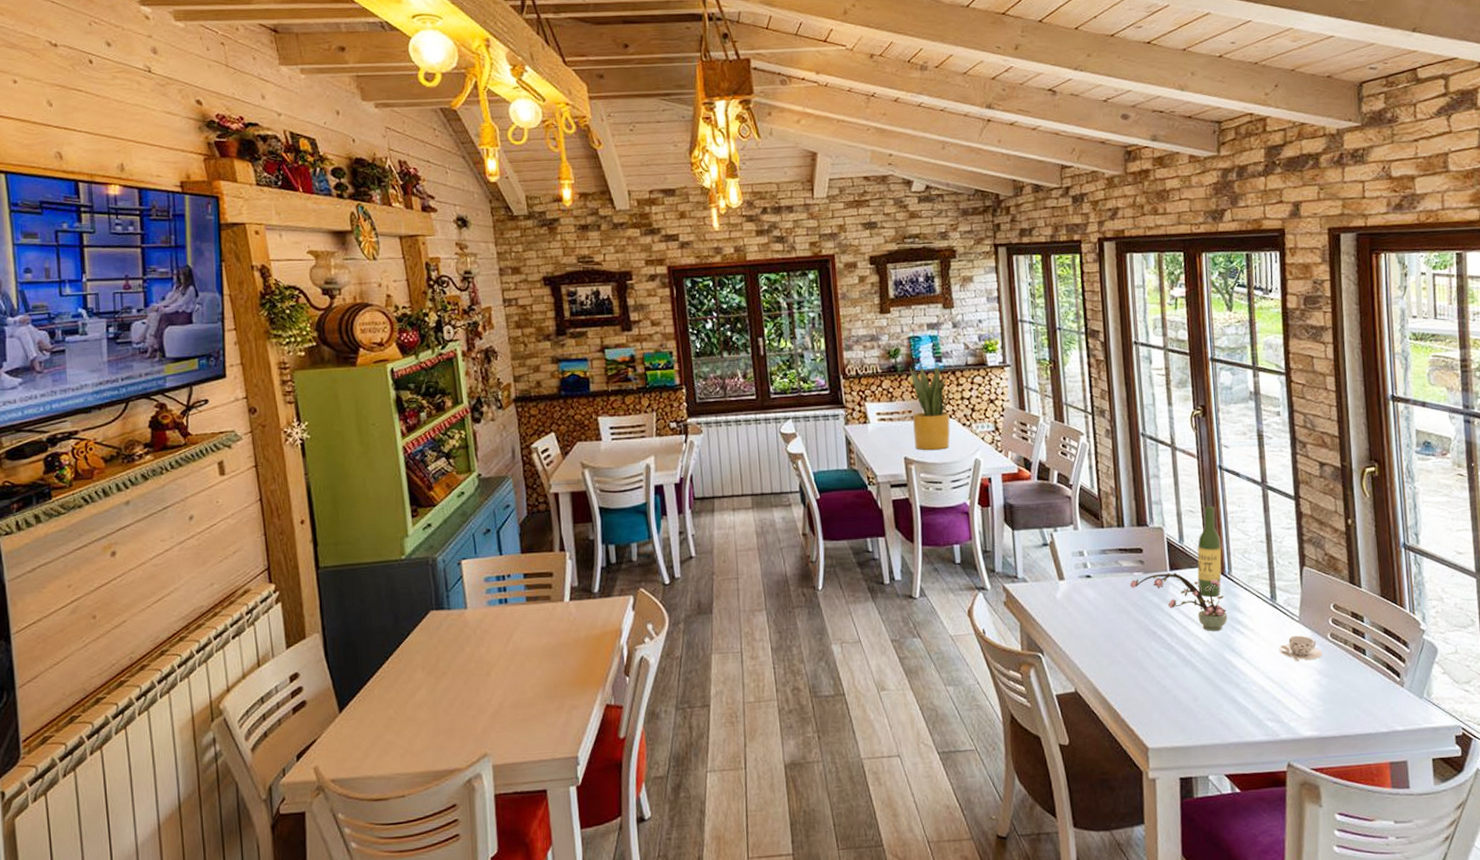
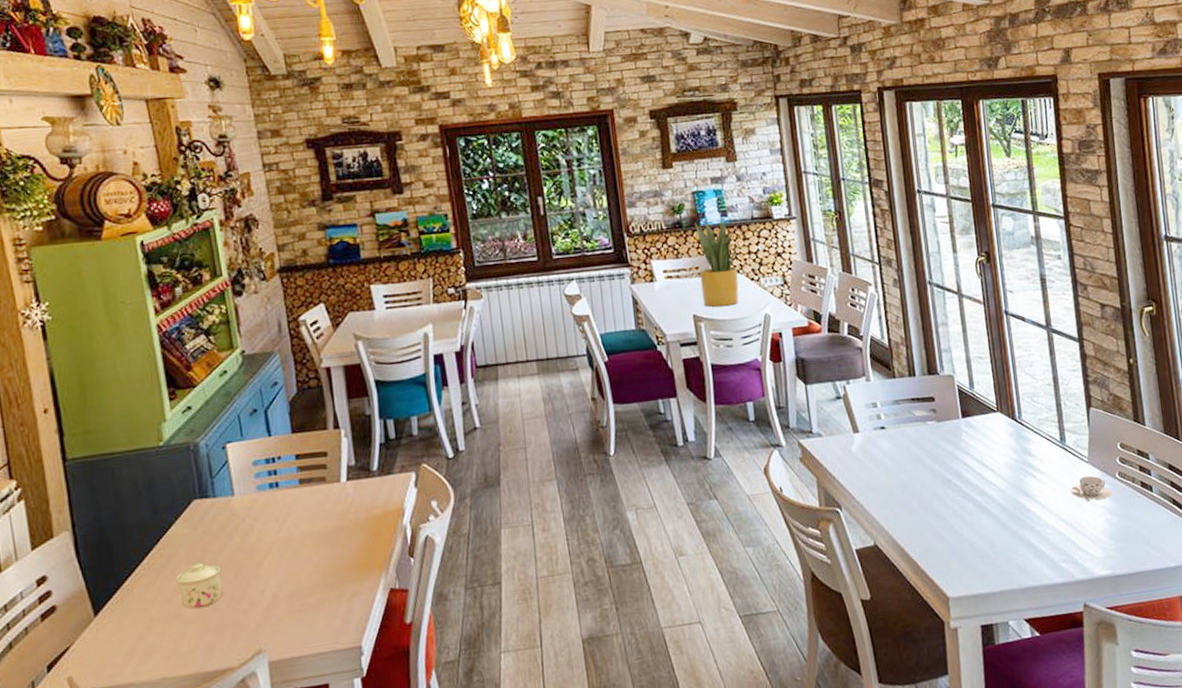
sugar bowl: none [412,669,454,712] -> present [176,563,224,609]
flower arrangement: present [1130,572,1228,631] -> none [923,419,1020,477]
wine bottle: present [1197,506,1222,597] -> none [987,351,1012,443]

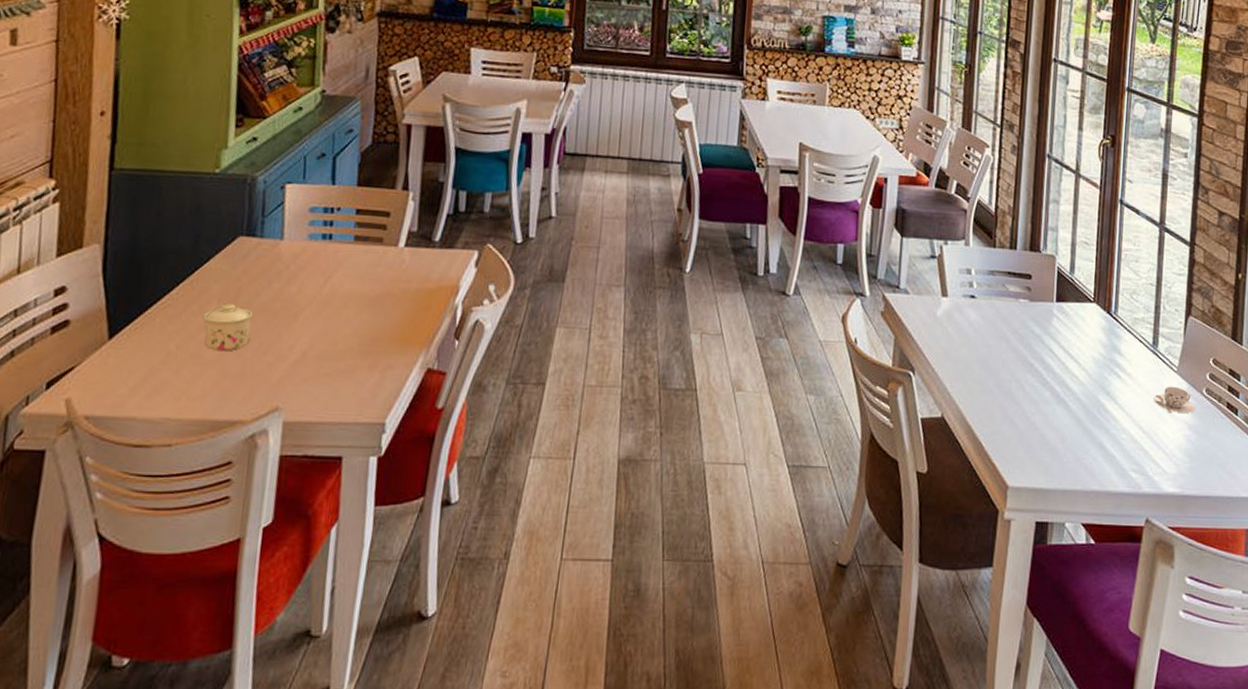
planter: present [694,215,740,307] -> none [812,45,862,141]

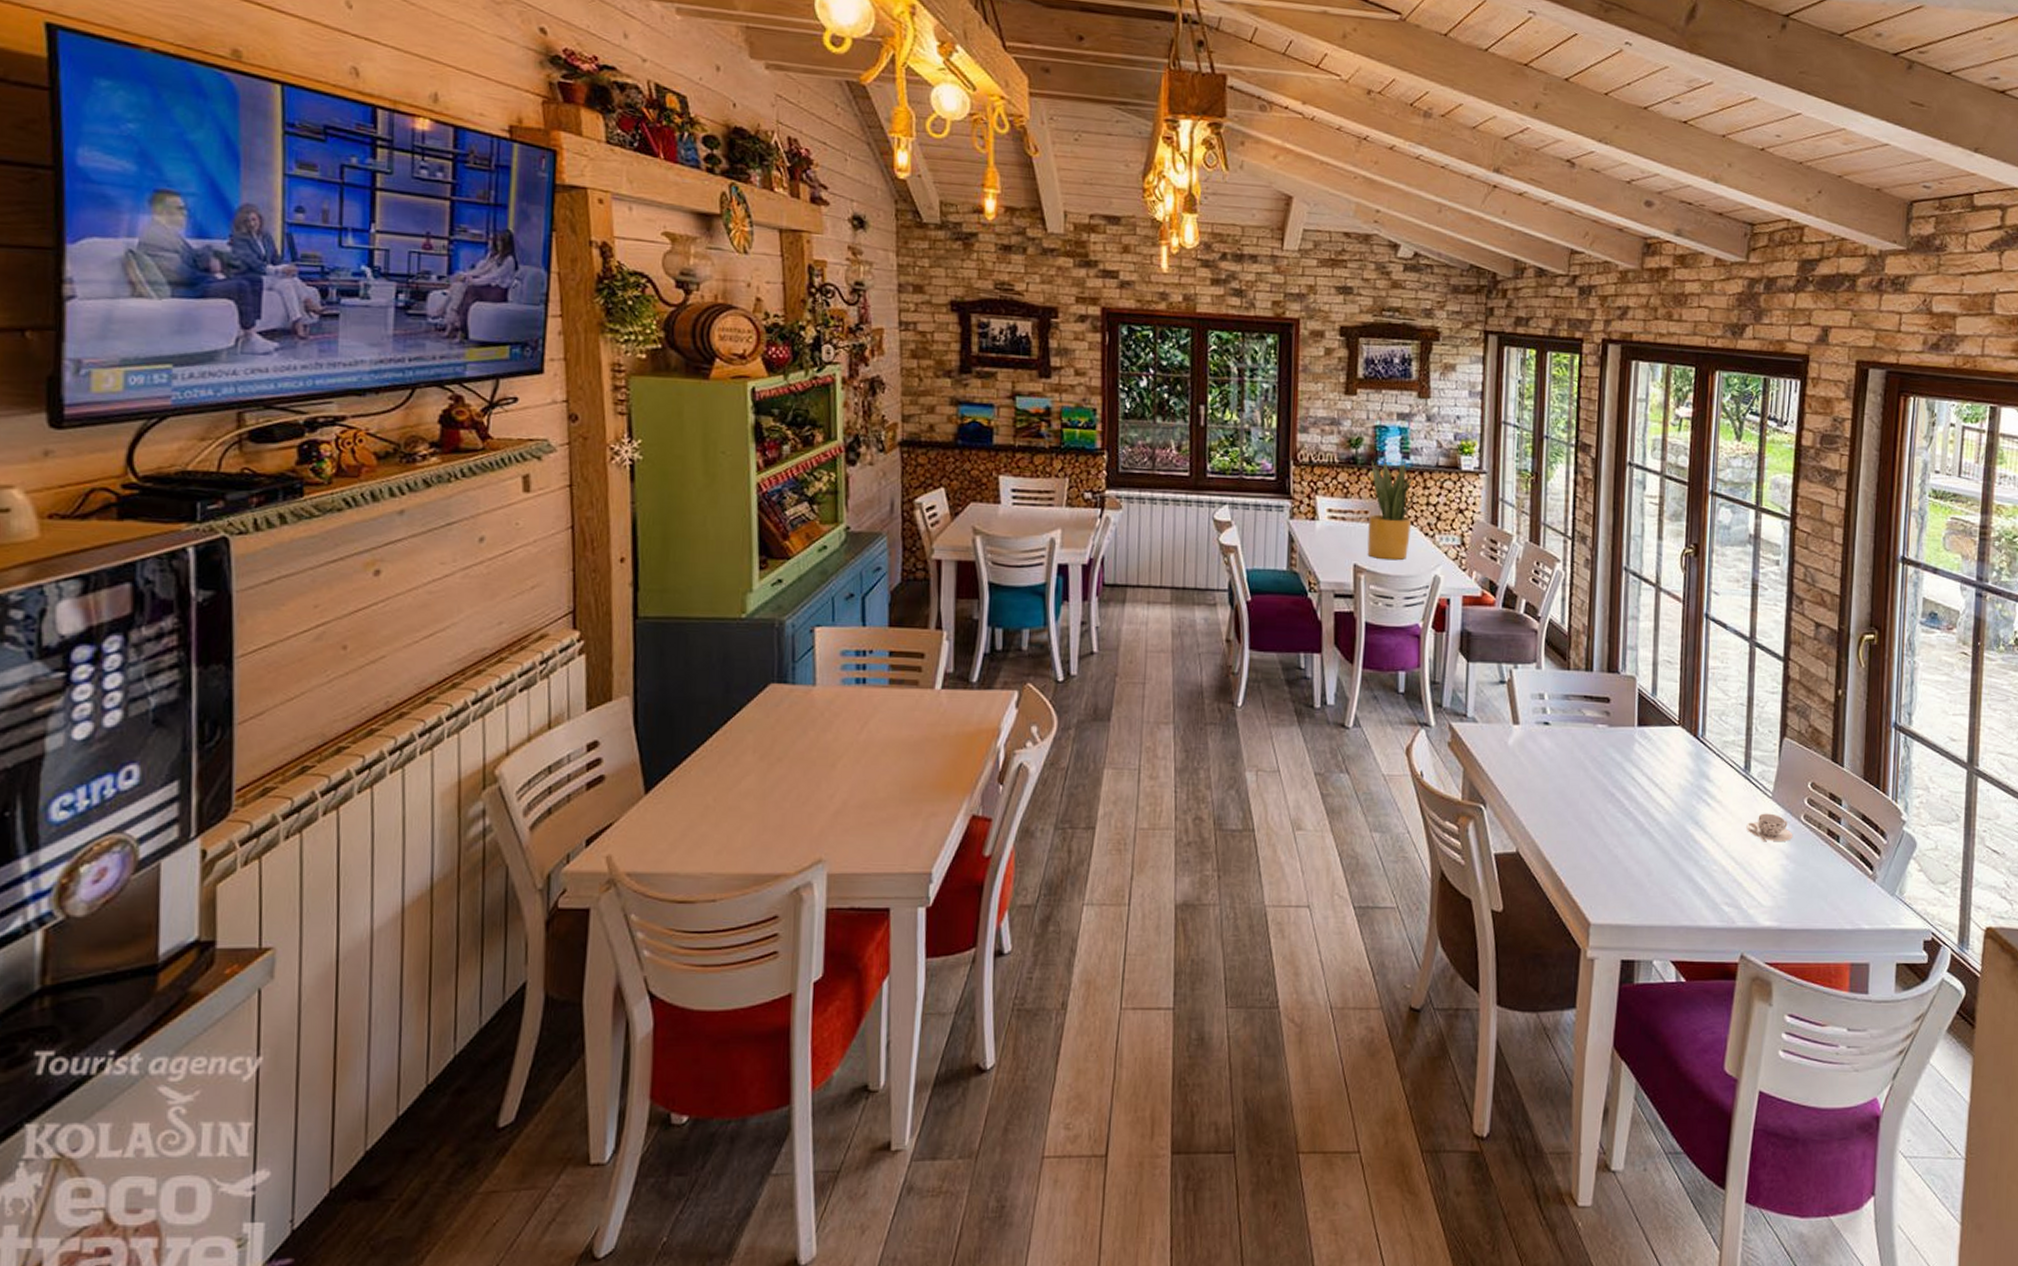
sugar bowl: present [203,303,254,352] -> none [739,753,790,803]
planter: none [812,45,862,141] -> present [1367,456,1419,560]

